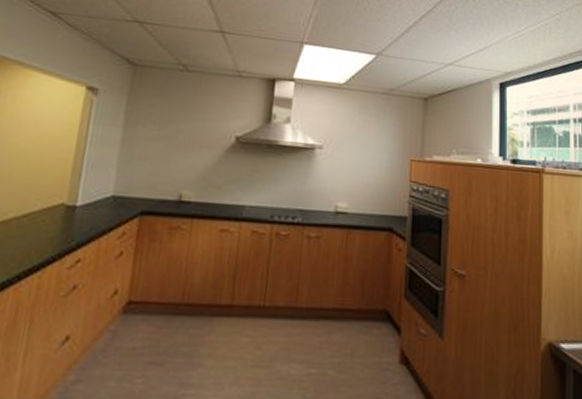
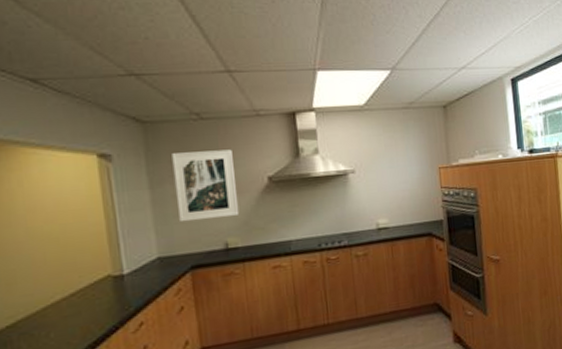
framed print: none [142,98,208,169] -> present [172,149,240,223]

